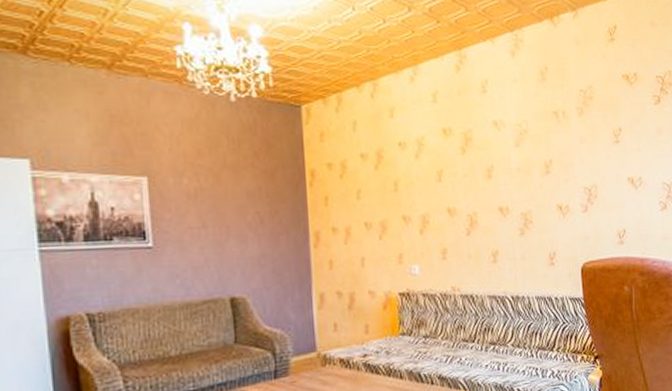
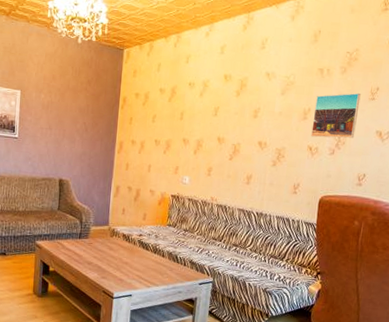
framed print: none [556,136,606,194] -> present [311,92,361,138]

